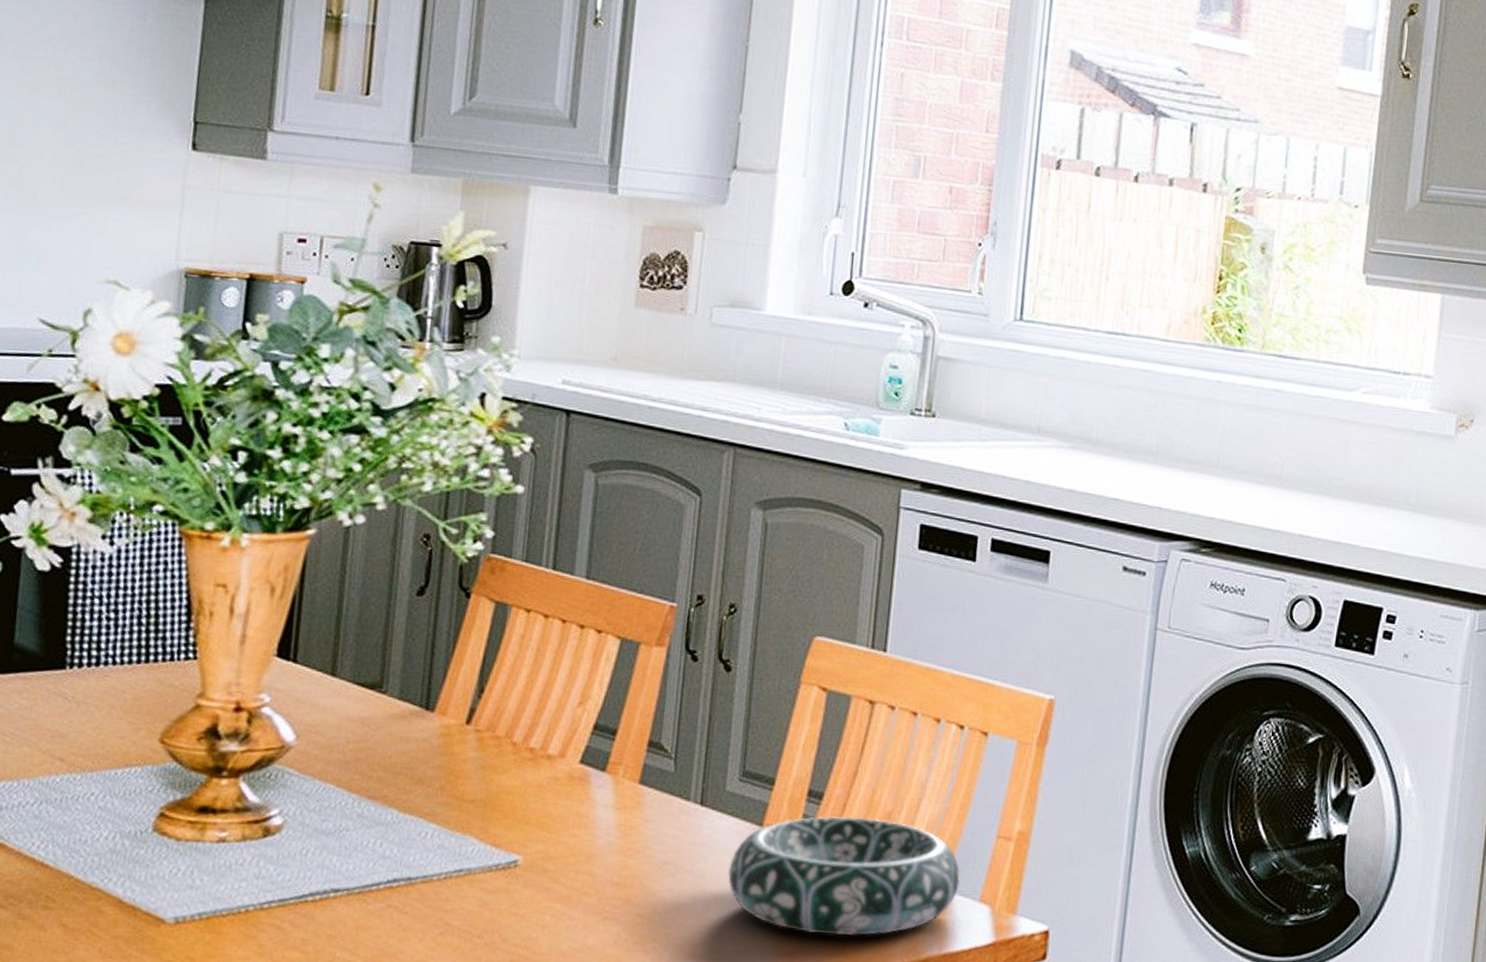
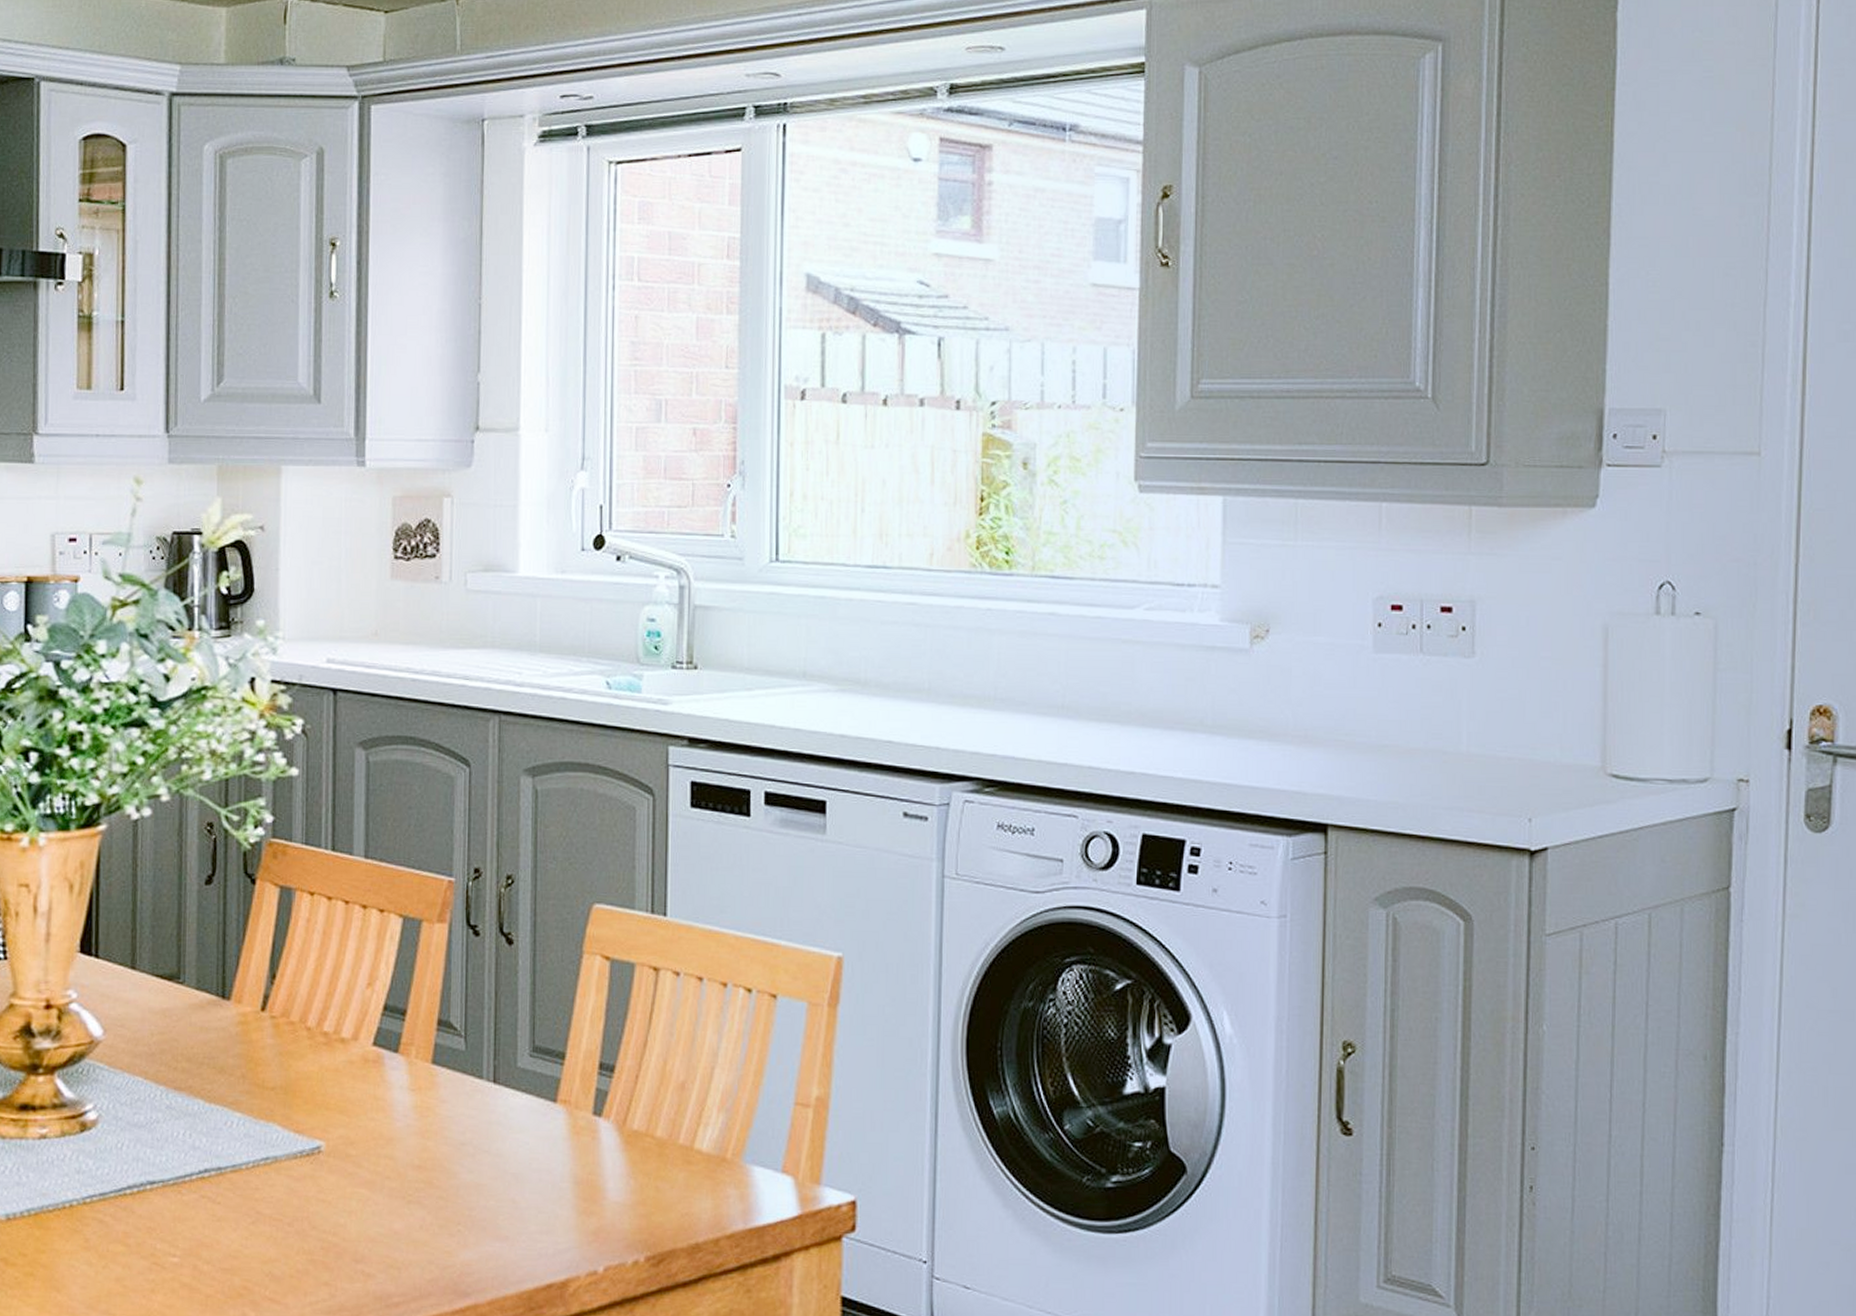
decorative bowl: present [728,816,961,936] -> none [526,1088,760,1213]

